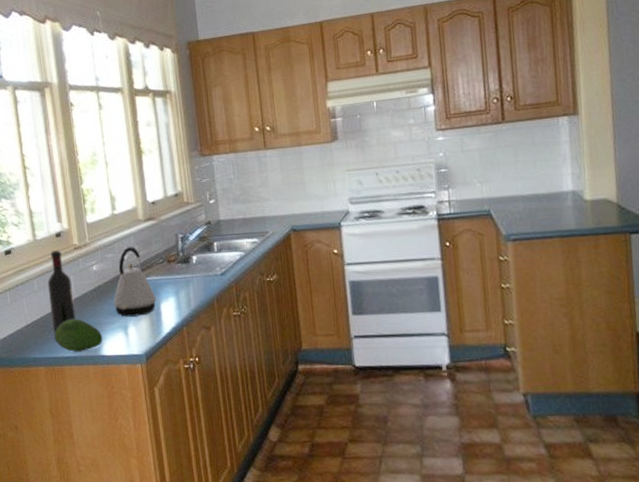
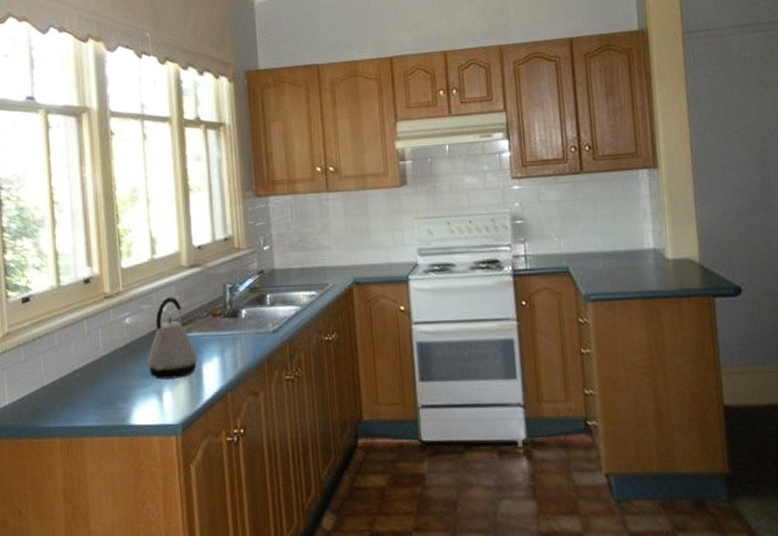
wine bottle: present [47,250,76,338] -> none [70,299,102,404]
fruit: present [54,318,103,352] -> none [74,380,132,420]

